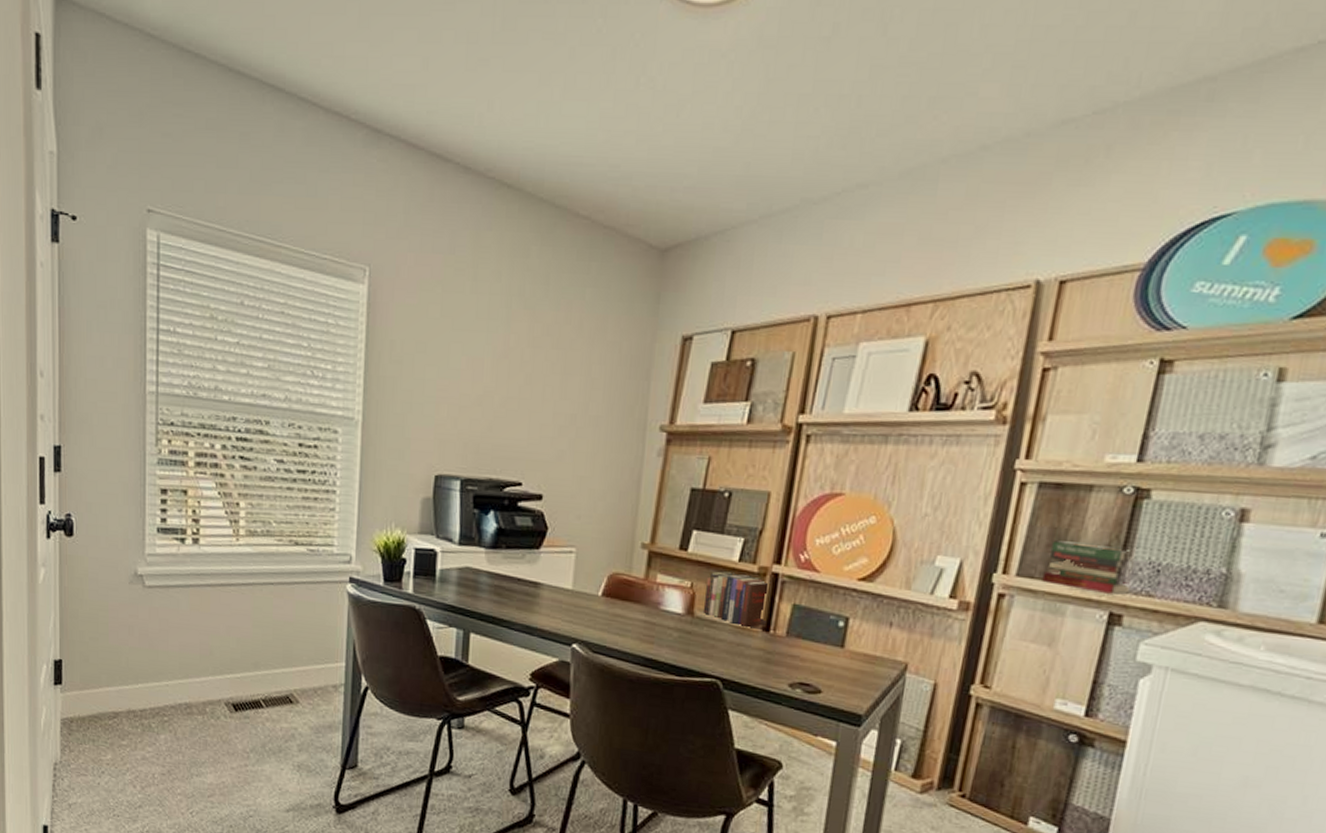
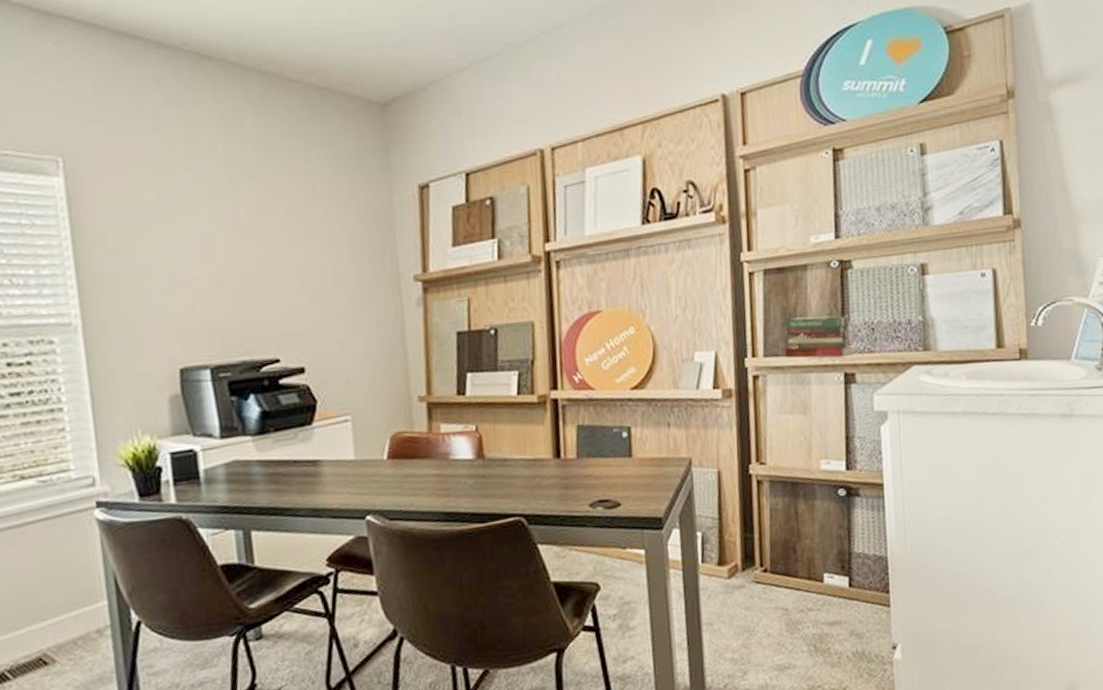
books: present [702,572,771,628] -> none [490,406,556,459]

